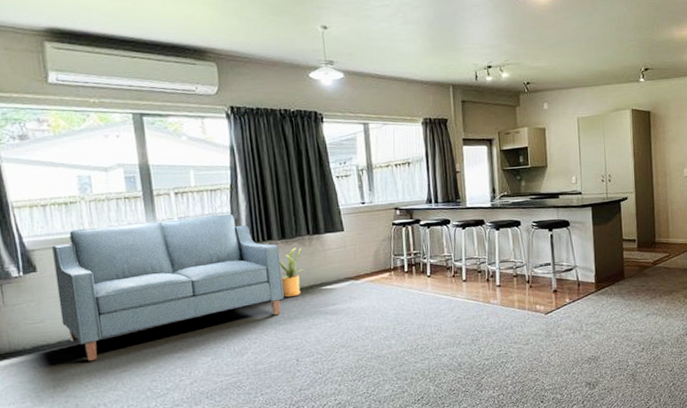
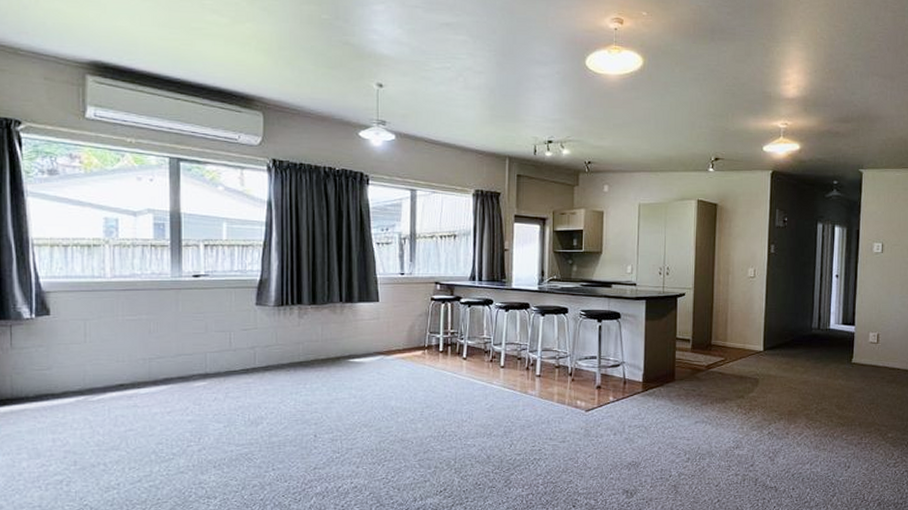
sofa: present [52,213,284,362] -> none [69,272,308,416]
house plant: present [279,247,305,298] -> none [307,314,333,368]

